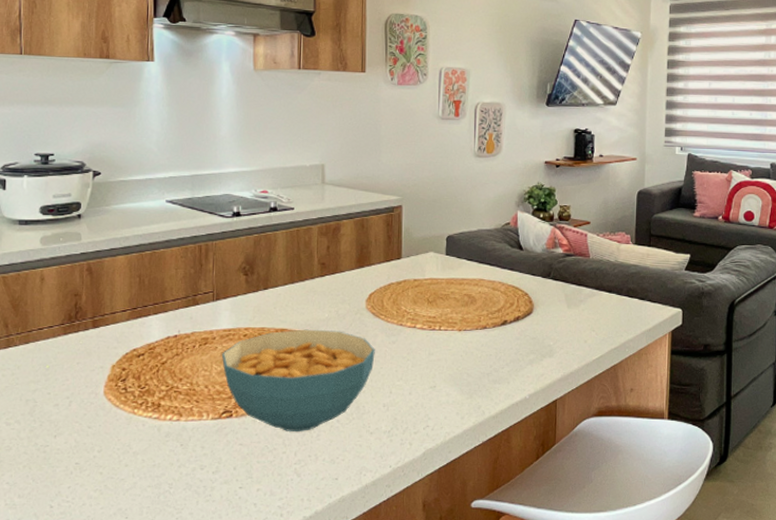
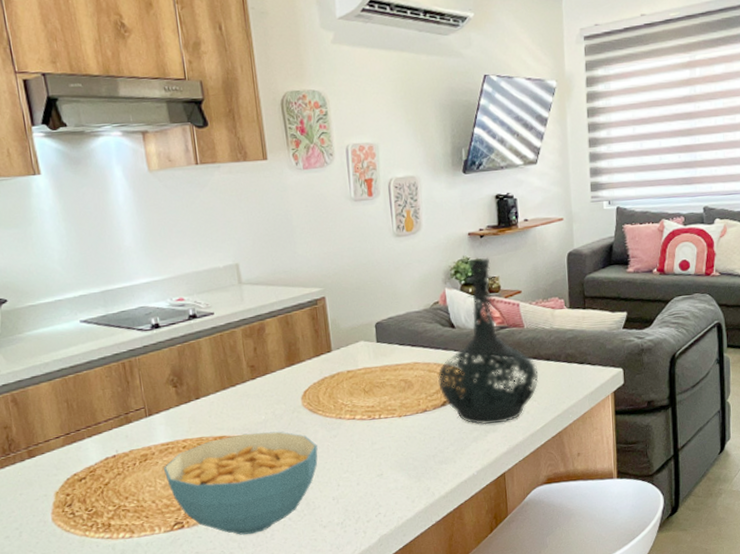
bottle: none [501,186,599,349] -> present [438,258,539,425]

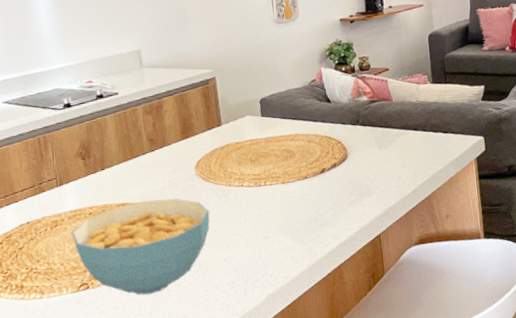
bottle: present [438,258,539,425] -> none [316,40,408,190]

